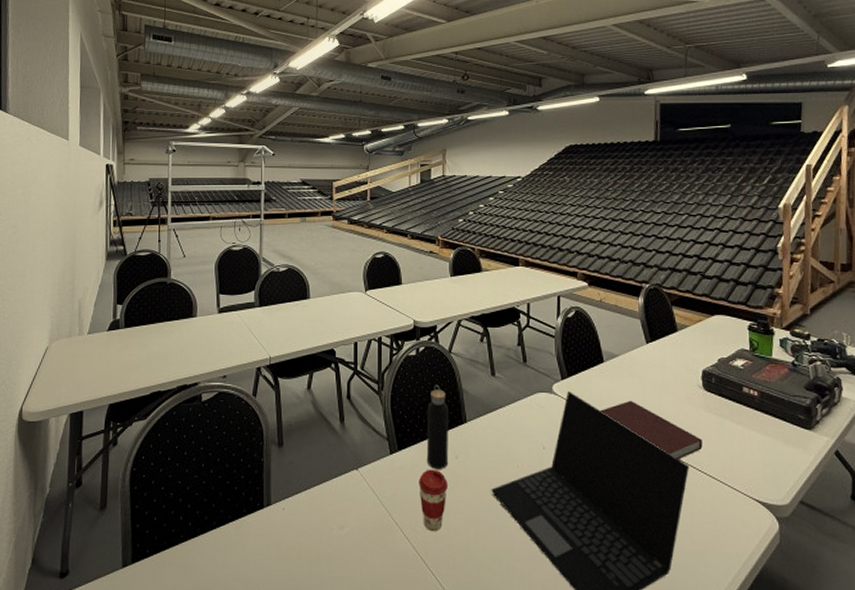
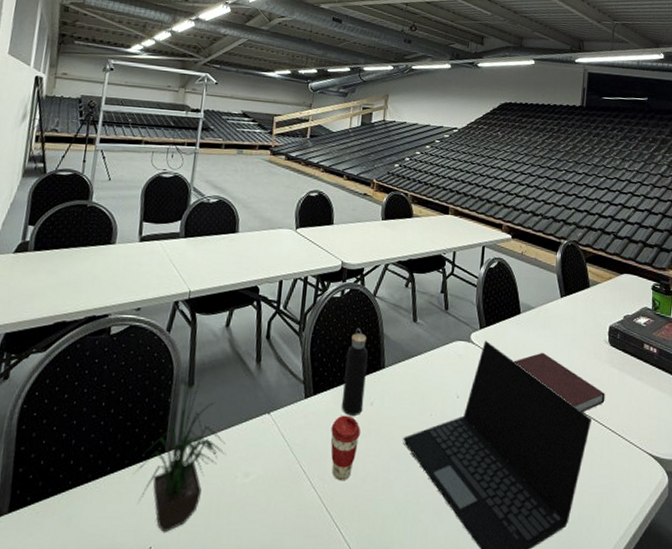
potted plant: none [240,427,321,581] -> present [137,365,227,533]

